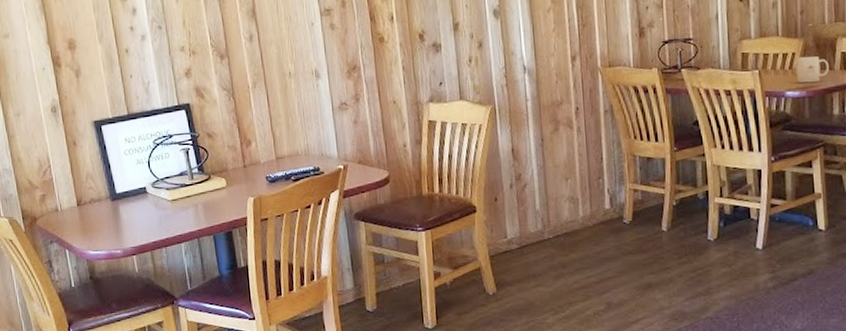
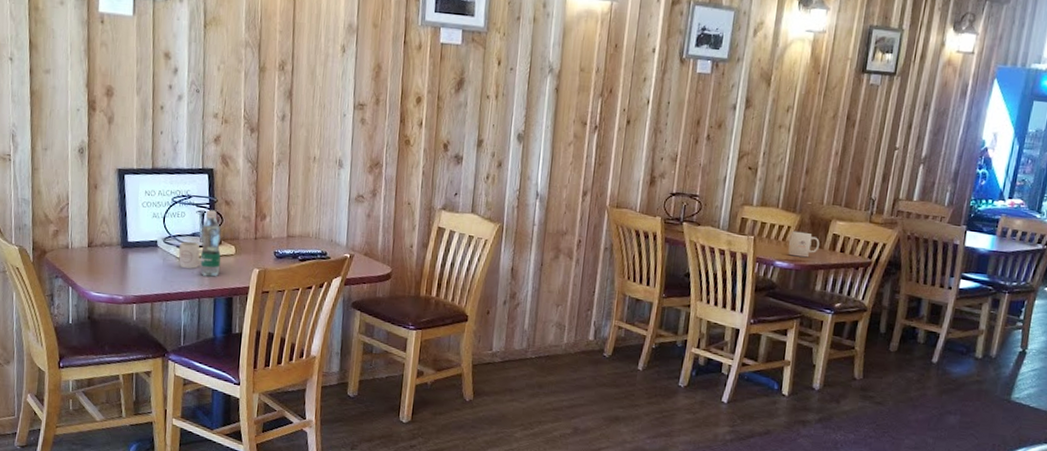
mug: none [169,181,194,211] -> present [179,241,203,269]
bottle: none [187,145,215,214] -> present [200,209,221,277]

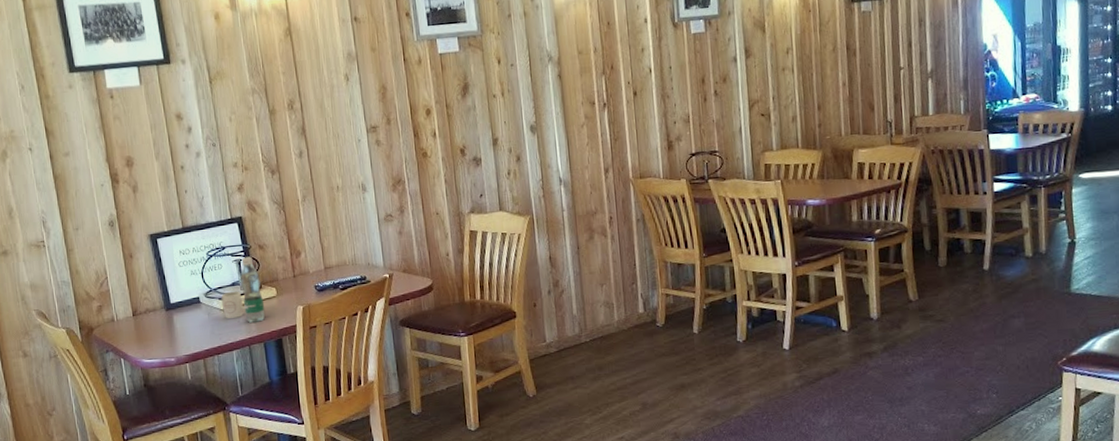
mug: present [788,230,820,258] -> none [816,166,847,192]

